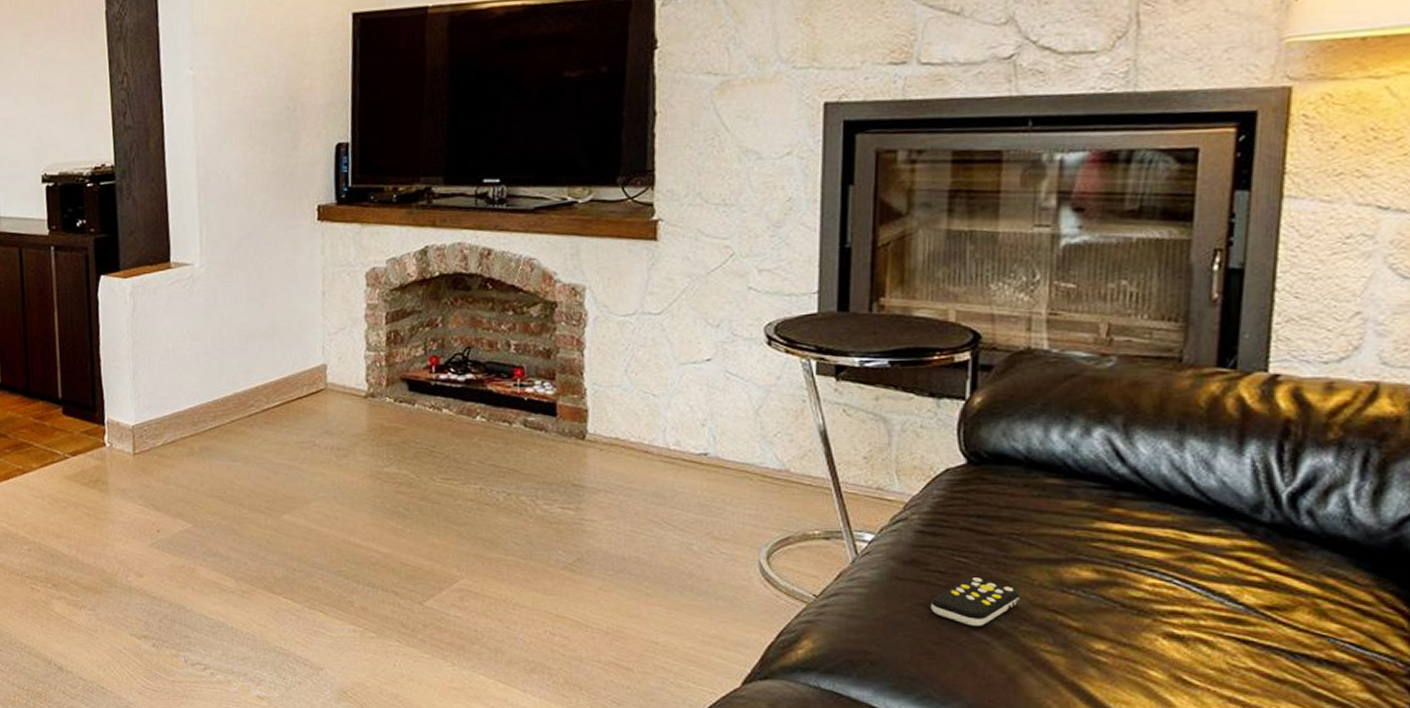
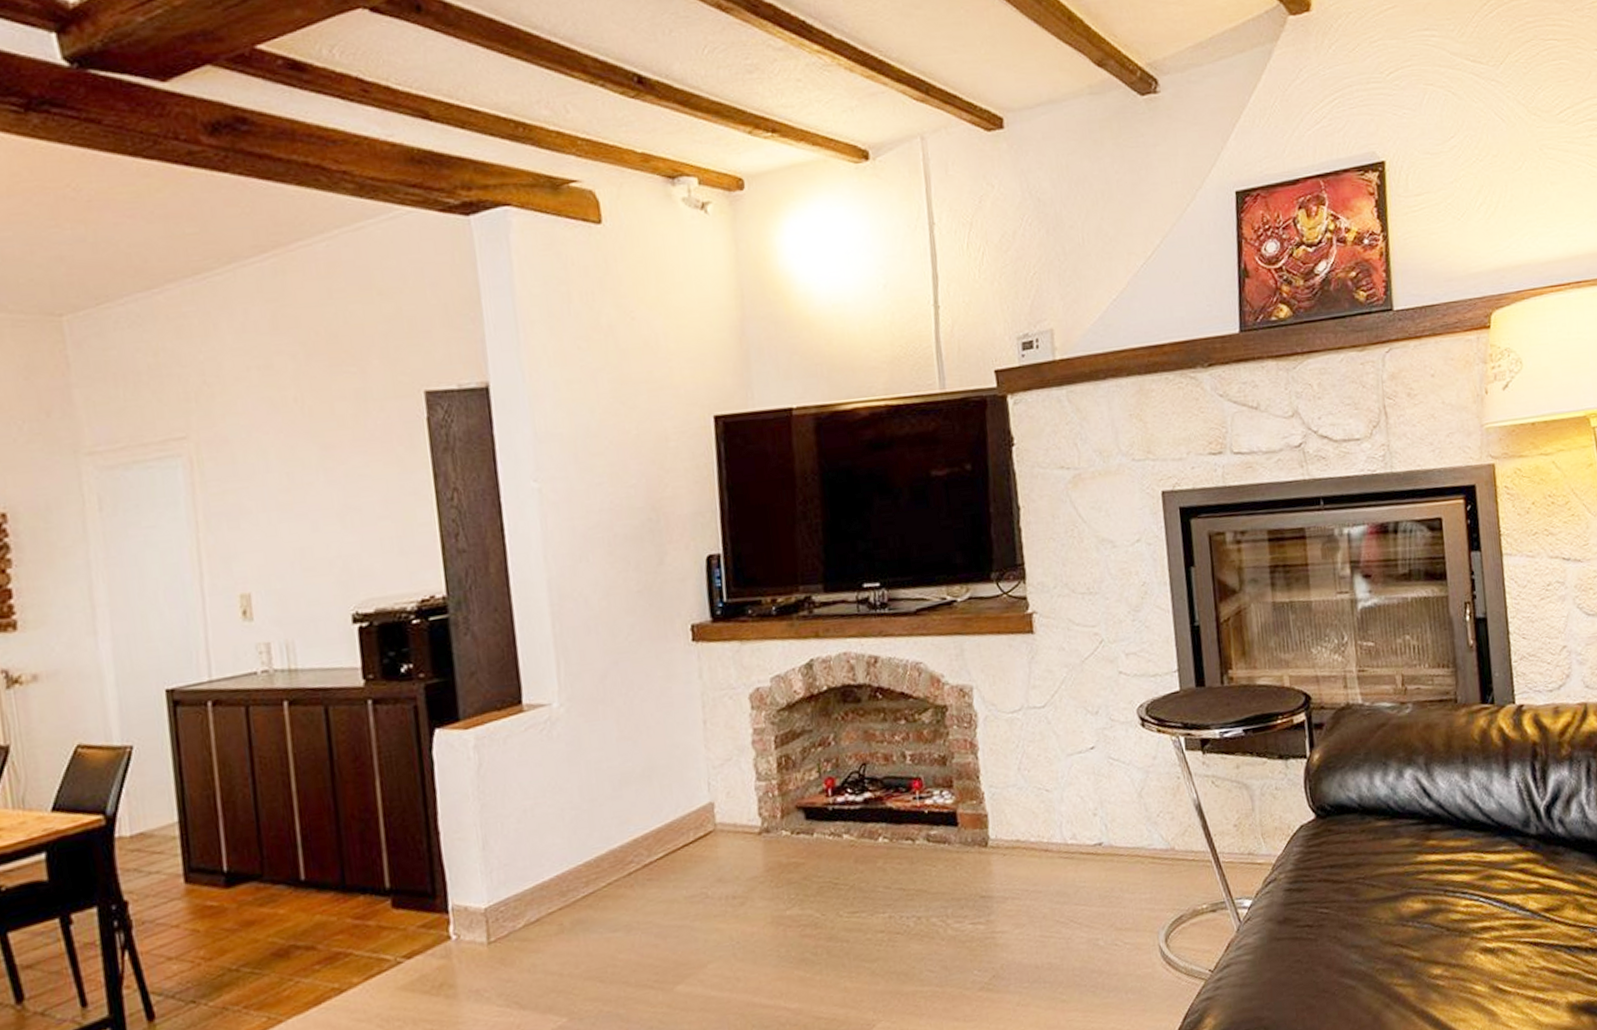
remote control: present [931,577,1020,626] -> none [1305,925,1373,974]

